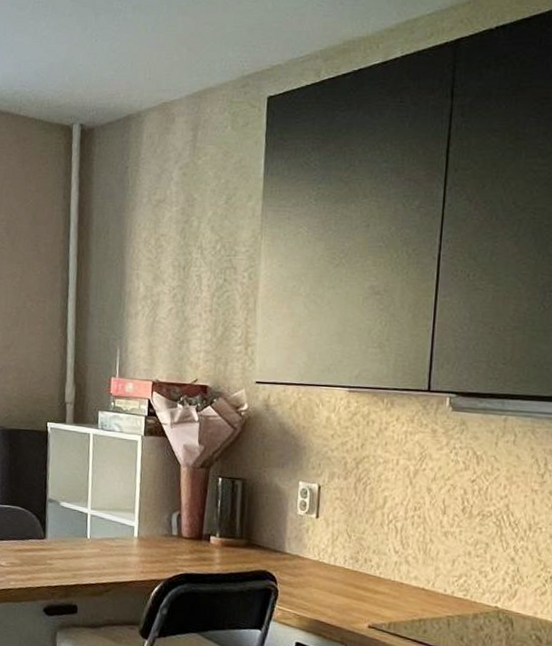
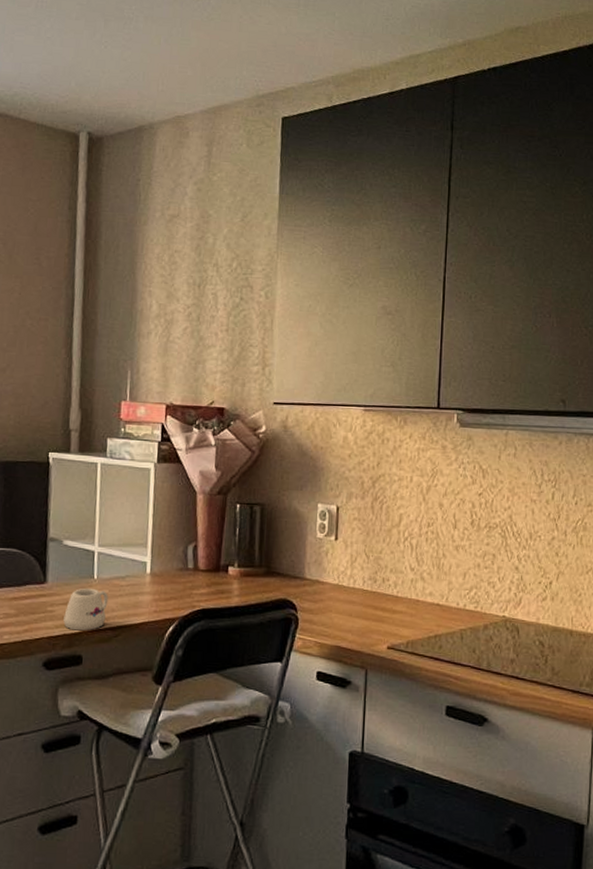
mug: none [61,546,100,584] -> present [63,588,108,631]

